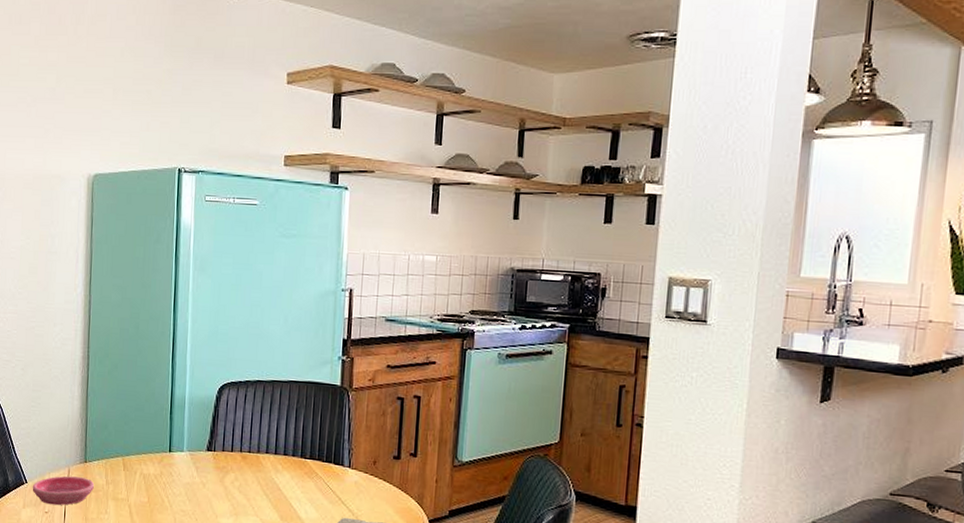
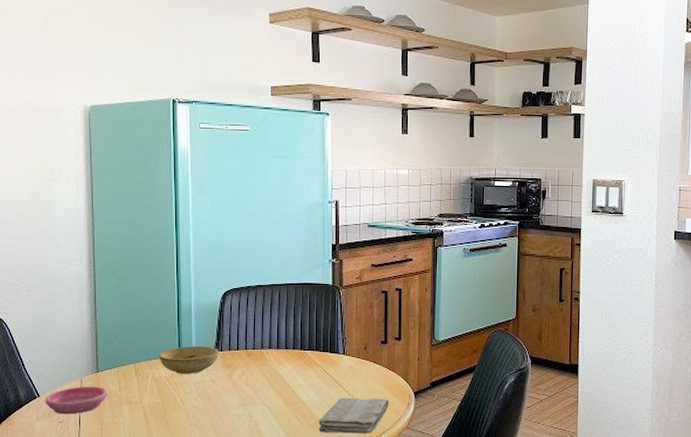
bowl: none [148,442,213,474] -> present [159,345,220,374]

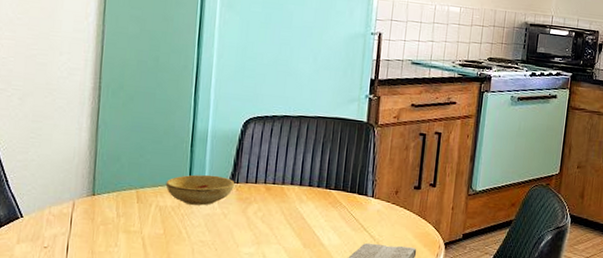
saucer: present [45,386,107,415] -> none [28,209,103,240]

